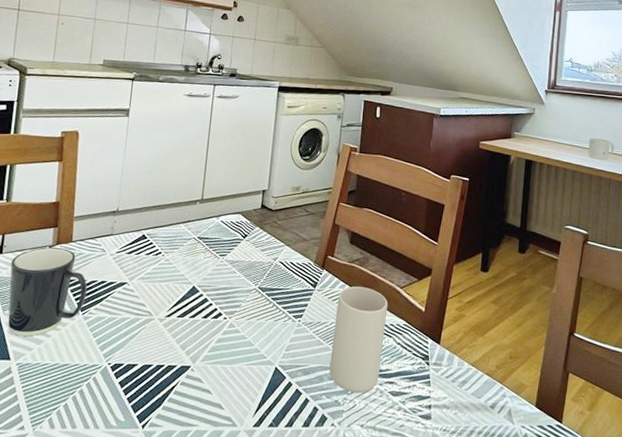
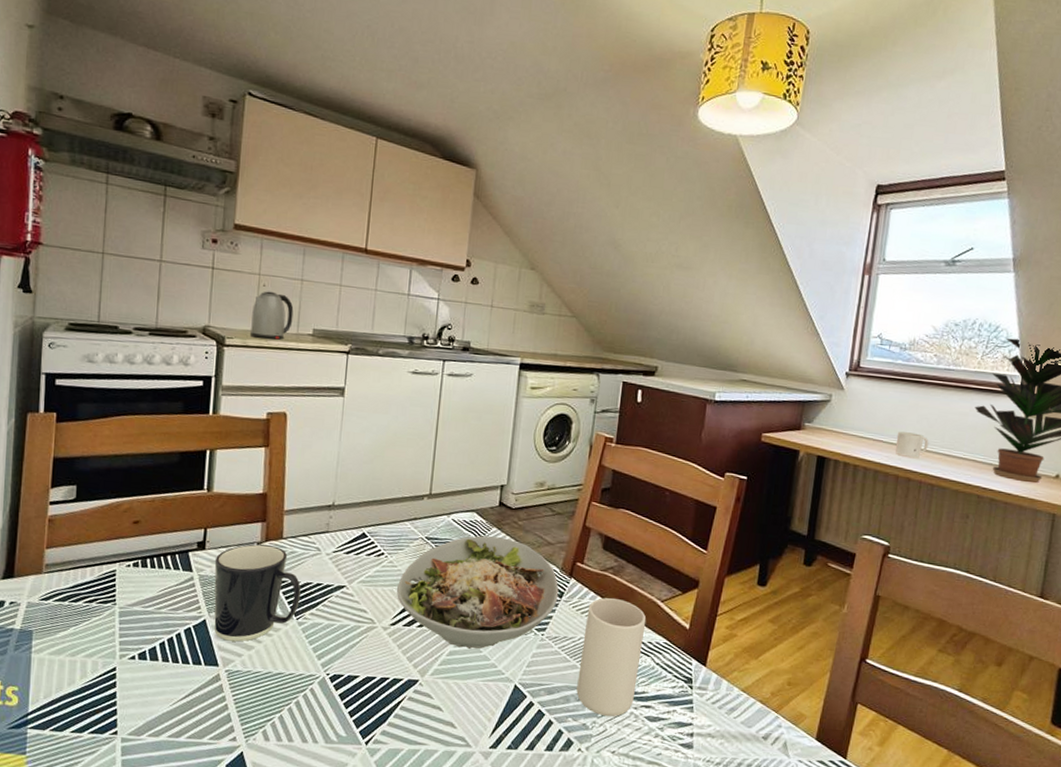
kettle: none [49,28,87,70] -> present [250,291,294,341]
salad: none [172,234,313,337] -> present [397,535,559,650]

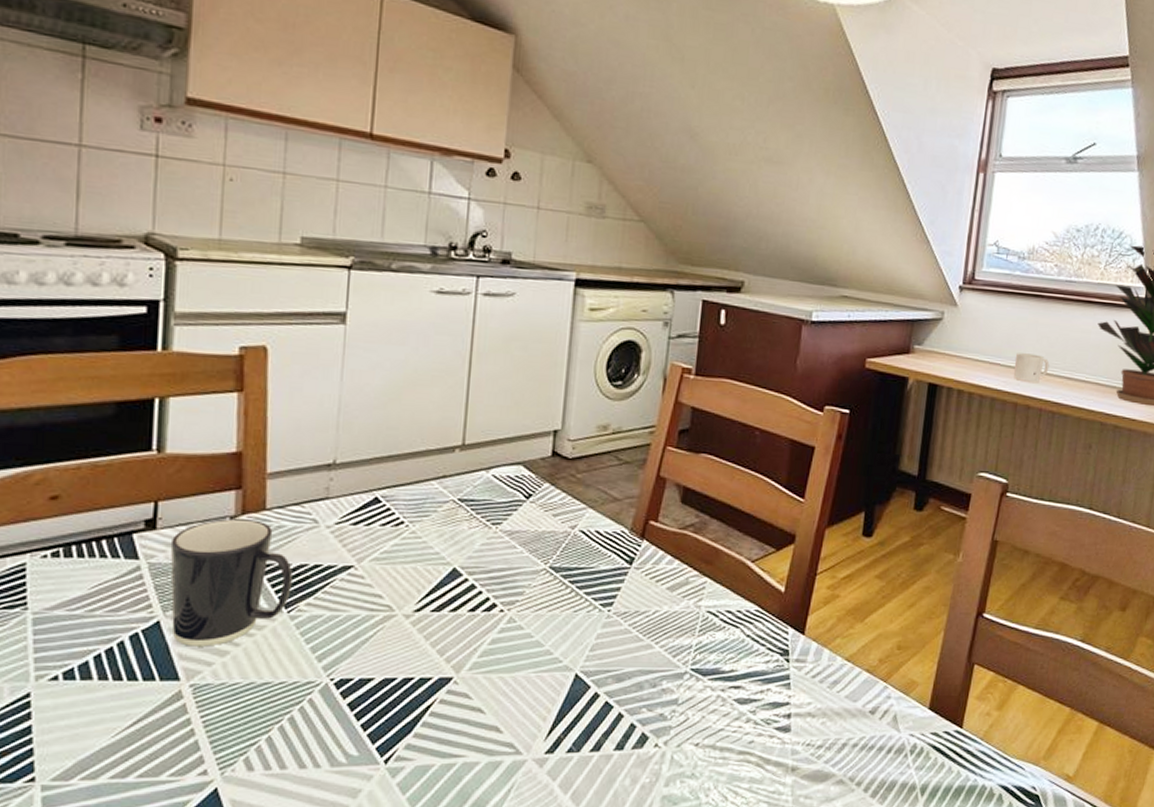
kettle: present [250,291,294,341] -> none [213,187,274,253]
salad: present [397,535,559,650] -> none [422,493,629,635]
cup: present [576,598,646,717] -> none [651,561,734,703]

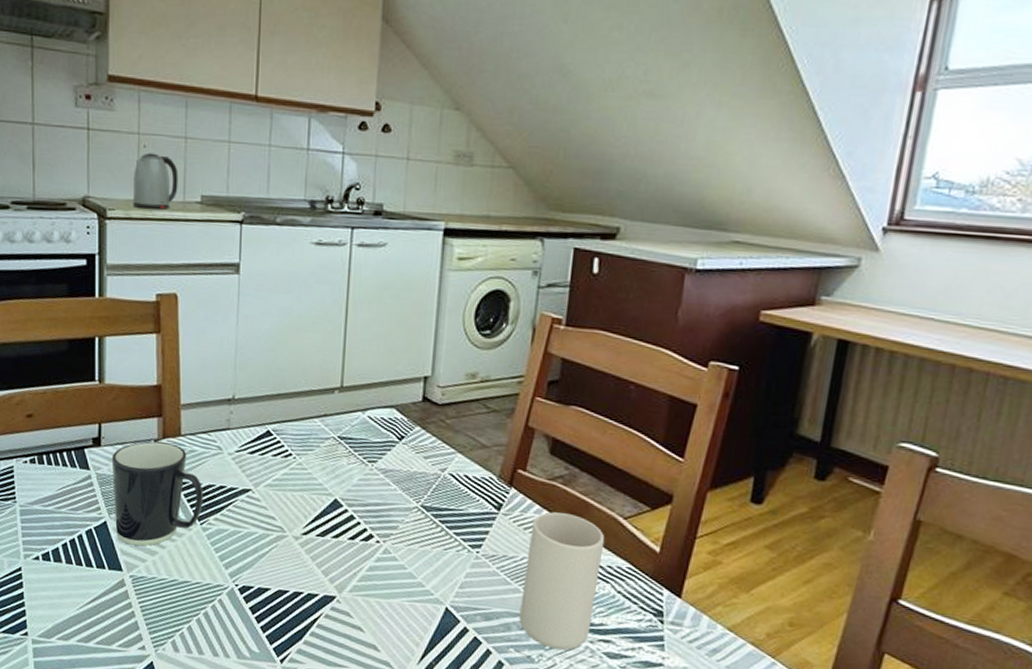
kettle: none [213,187,274,253] -> present [133,153,178,211]
cup: none [651,561,734,703] -> present [519,512,605,650]
mug: present [1013,353,1050,384] -> none [951,306,1004,343]

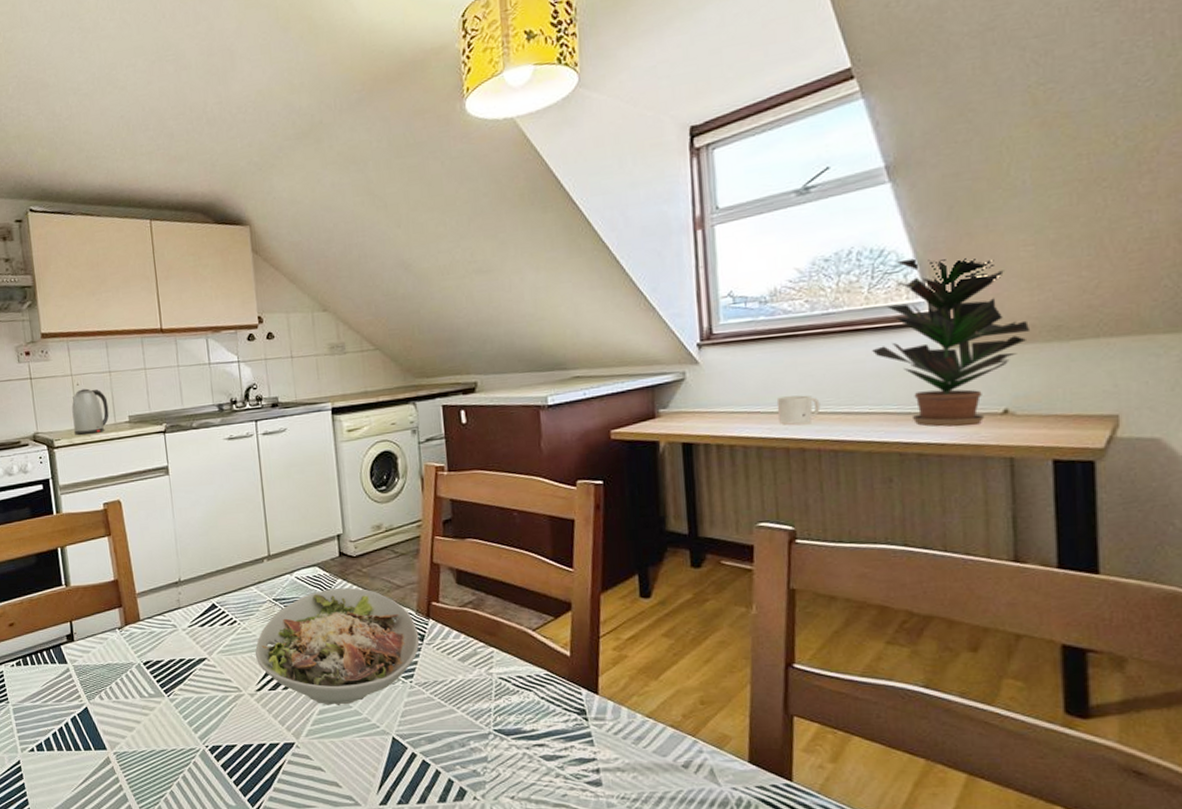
mug: present [111,441,203,546] -> none [84,628,167,725]
salad: none [308,435,497,566] -> present [255,588,420,706]
cup: present [519,512,605,650] -> none [453,634,524,761]
mug: none [951,306,1004,343] -> present [776,395,821,426]

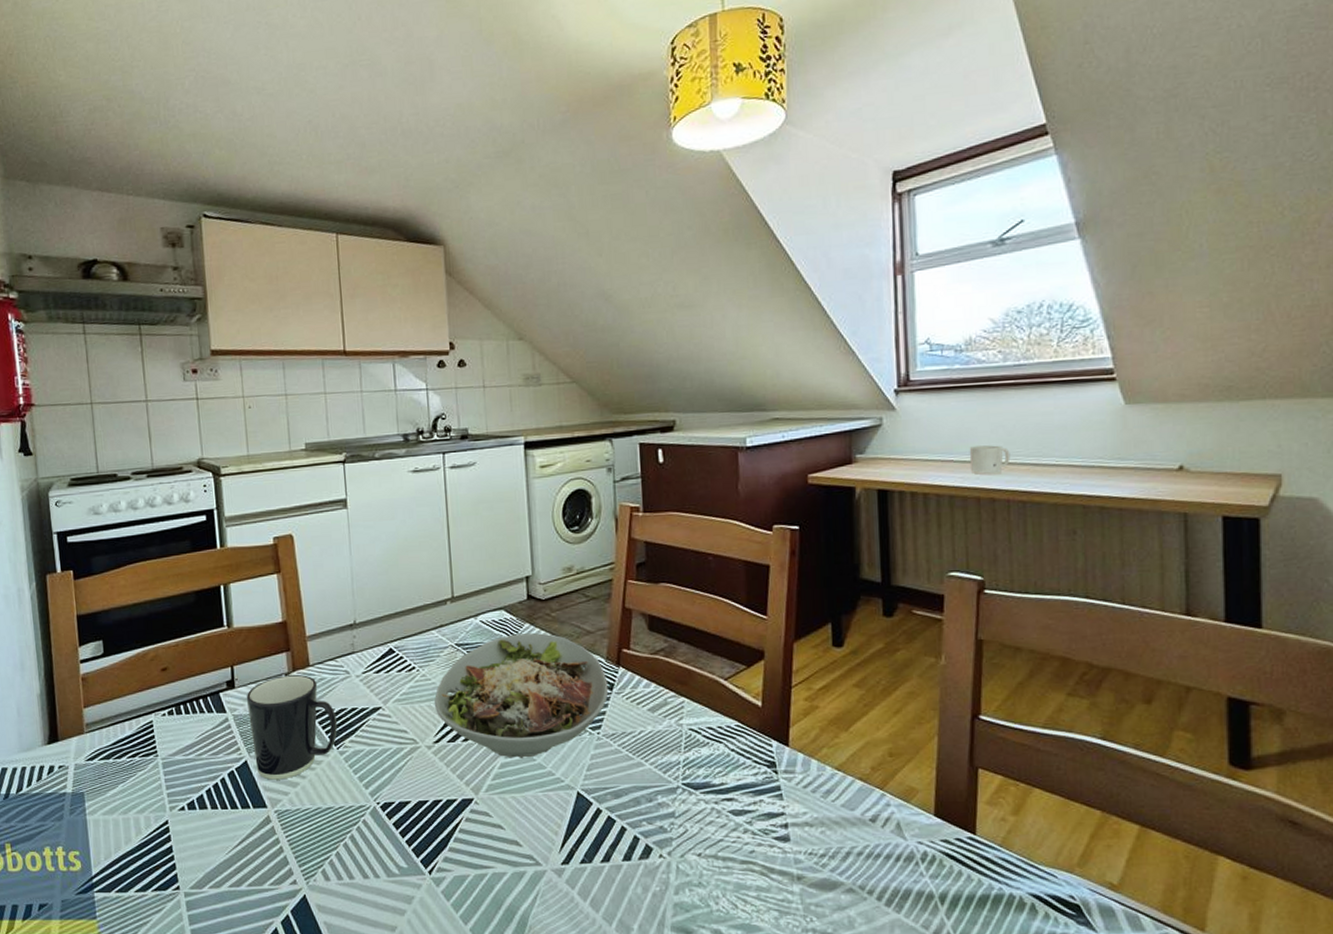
kettle: present [71,388,109,436] -> none [242,412,284,463]
mug: none [84,628,167,725] -> present [246,674,337,780]
potted plant: present [872,258,1029,427] -> none [1060,314,1203,481]

